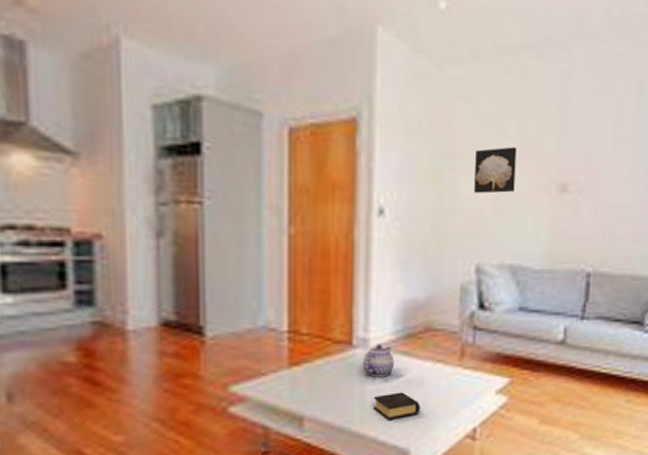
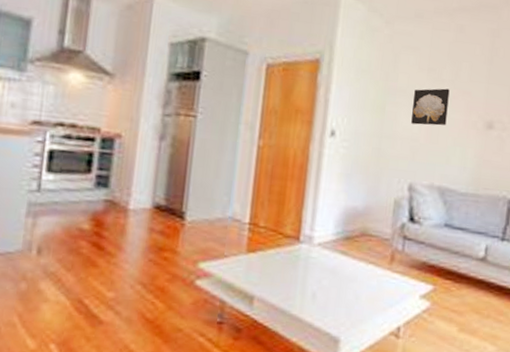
teapot: present [362,344,395,378] -> none [306,242,334,271]
book: present [373,392,421,420] -> none [311,285,353,310]

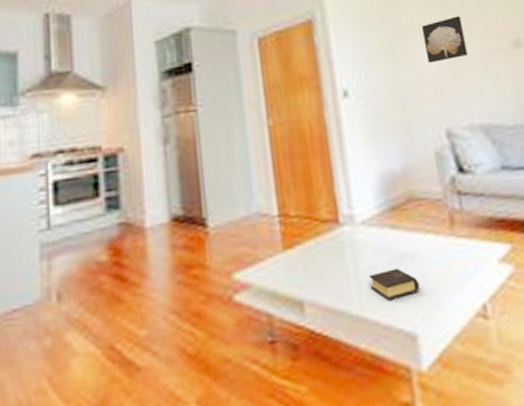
book: none [311,285,353,310] -> present [368,268,420,300]

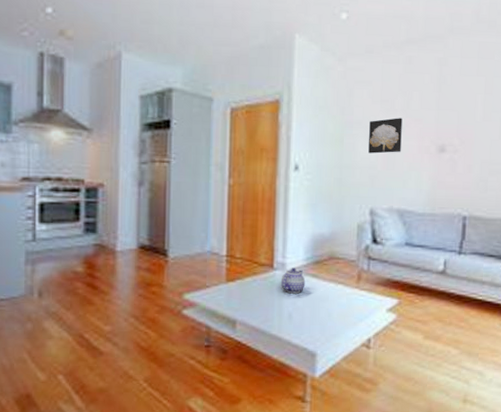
teapot: none [351,219,384,255] -> present [280,268,306,294]
book: present [368,268,420,300] -> none [288,306,326,327]

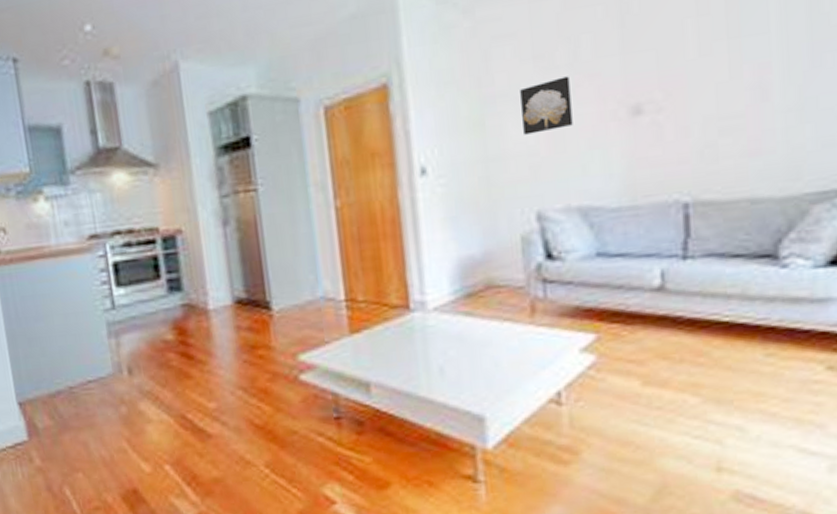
teapot: present [280,268,306,294] -> none [422,306,457,341]

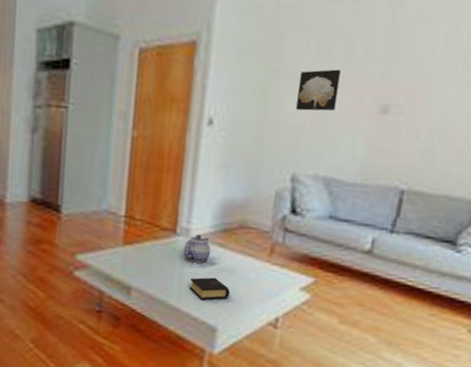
teapot: none [422,306,457,341] -> present [183,234,211,263]
book: none [438,354,492,384] -> present [189,277,231,300]

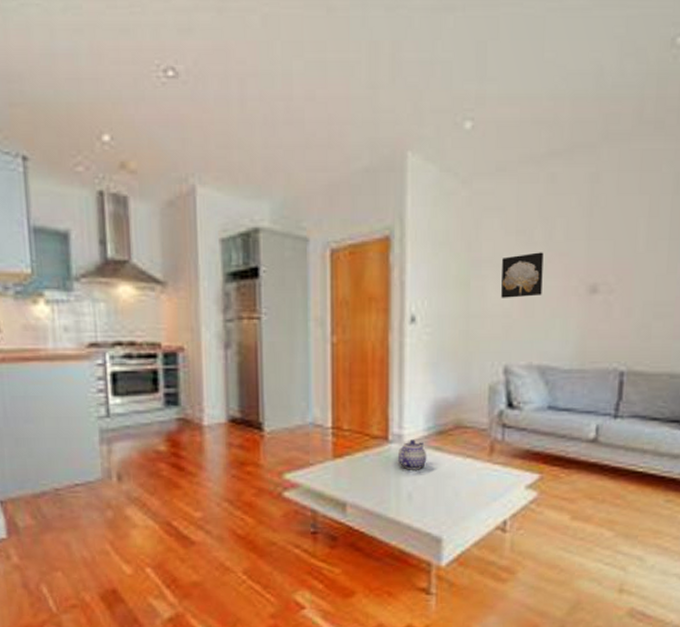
book: present [189,277,231,300] -> none [407,484,453,509]

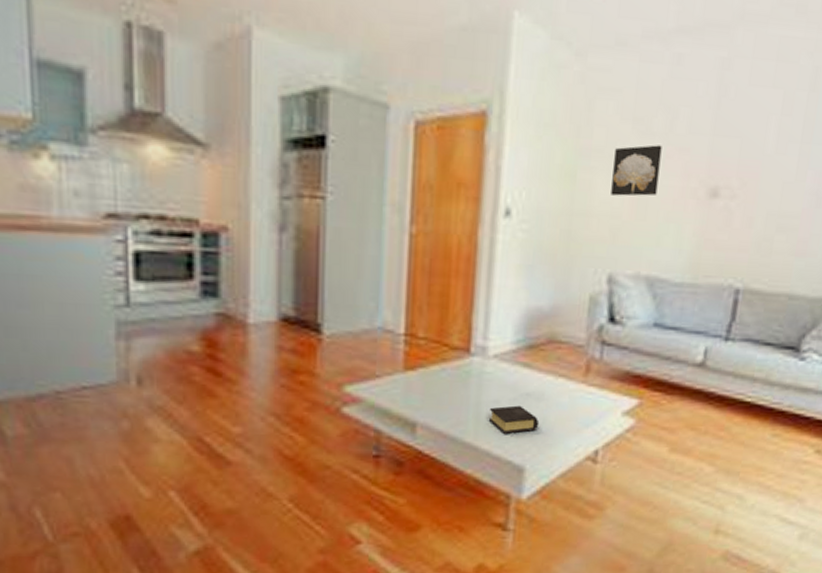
teapot: present [397,439,427,470] -> none [479,353,514,389]
book: none [407,484,453,509] -> present [488,405,540,434]

